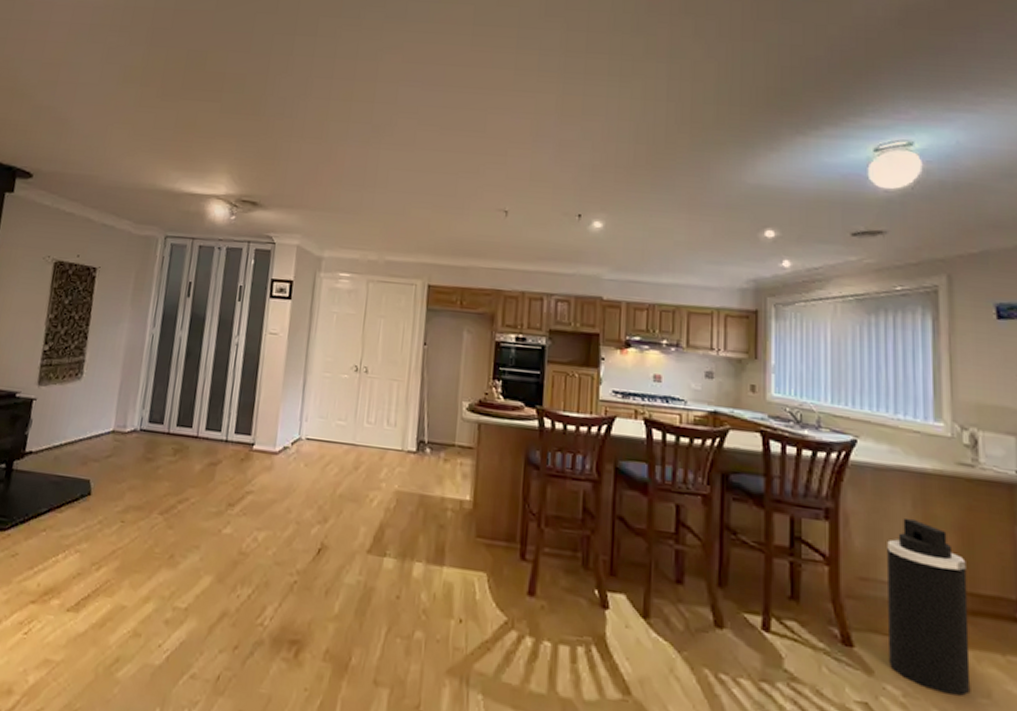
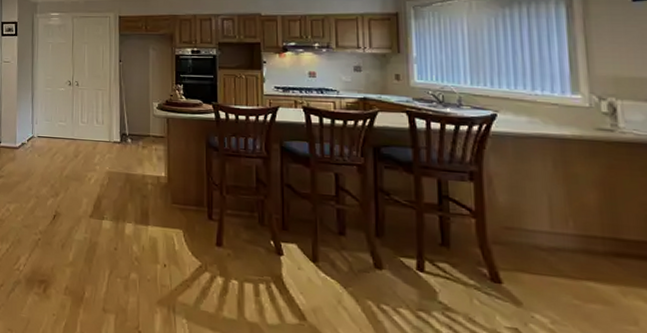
trash can: present [887,517,971,696] -> none [530,177,618,324]

